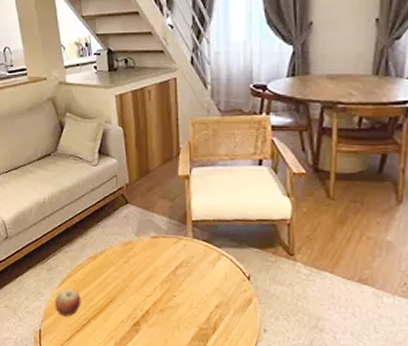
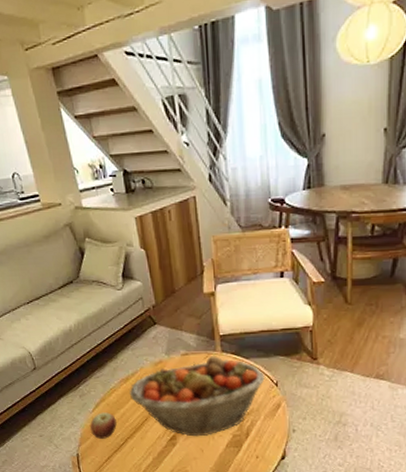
fruit basket: none [96,241,237,326] -> present [129,356,265,437]

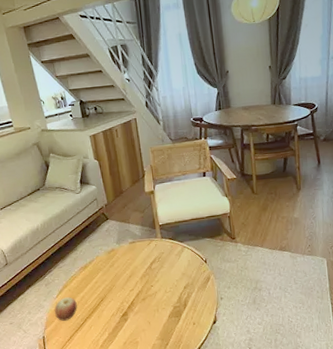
fruit basket: present [129,356,265,437] -> none [87,242,196,311]

